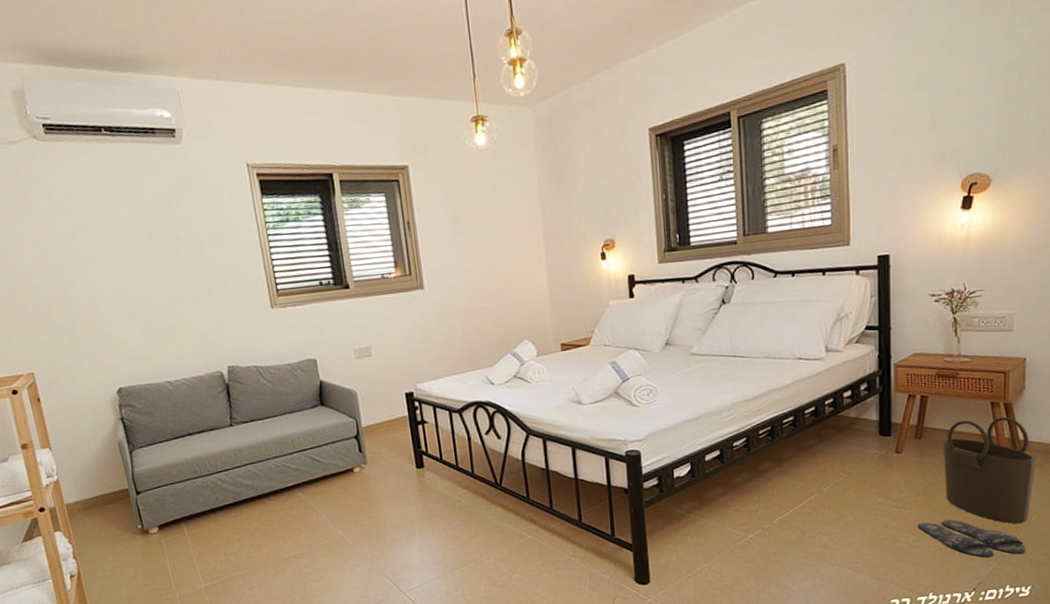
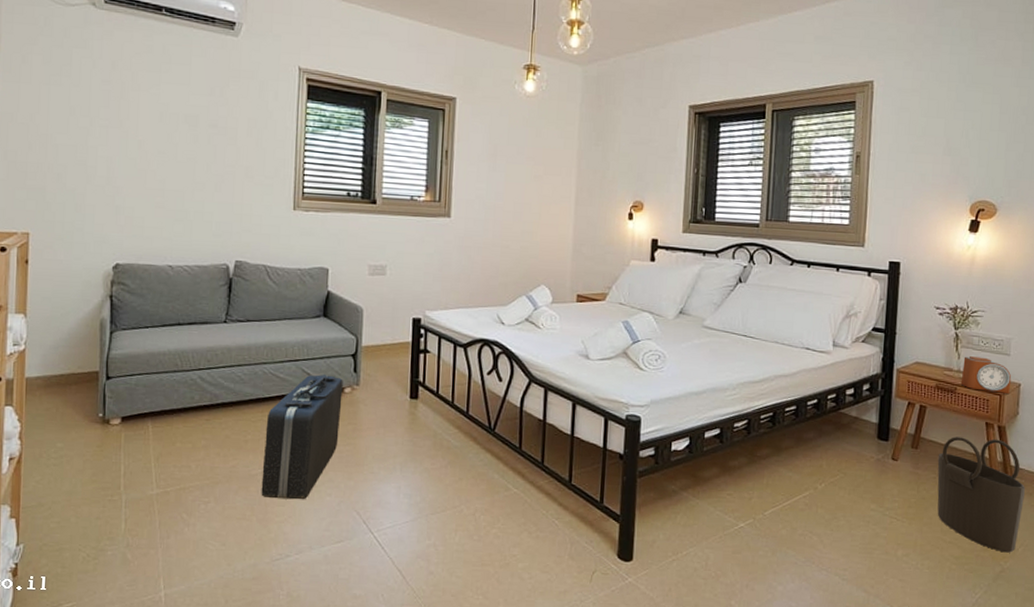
suitcase: none [288,458,358,577] -> present [261,374,343,500]
slippers: present [918,519,1026,558] -> none [908,536,1012,586]
alarm clock: none [962,337,1016,372] -> present [960,356,1012,395]

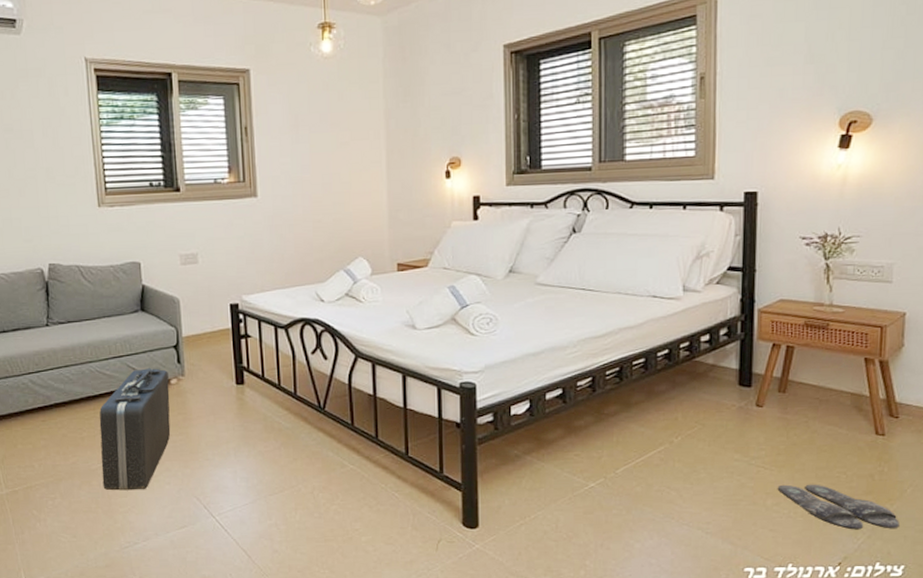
slippers: none [908,536,1012,586] -> present [778,484,899,530]
shopping bag: present [937,437,1025,553] -> none [809,375,913,495]
alarm clock: present [960,356,1012,395] -> none [833,287,895,326]

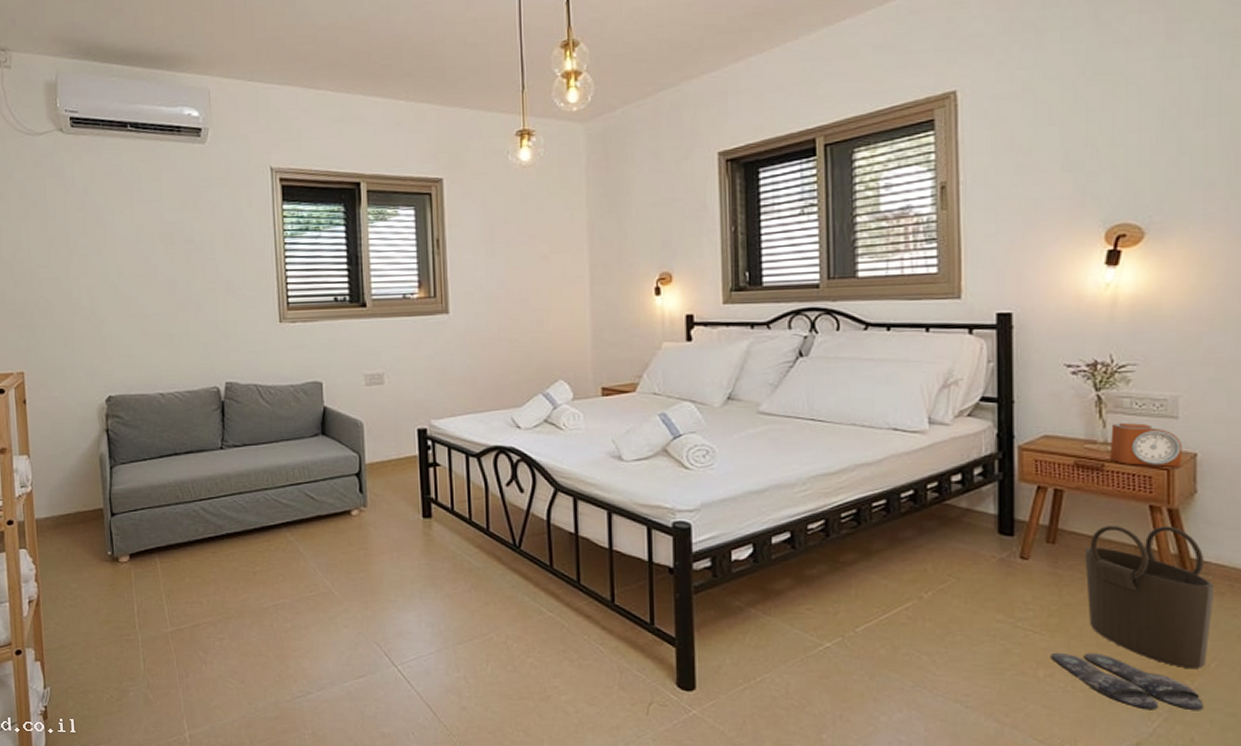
suitcase: present [99,368,171,491] -> none [273,497,350,633]
shopping bag: none [809,375,913,495] -> present [1084,525,1214,669]
alarm clock: none [833,287,895,326] -> present [1109,423,1183,468]

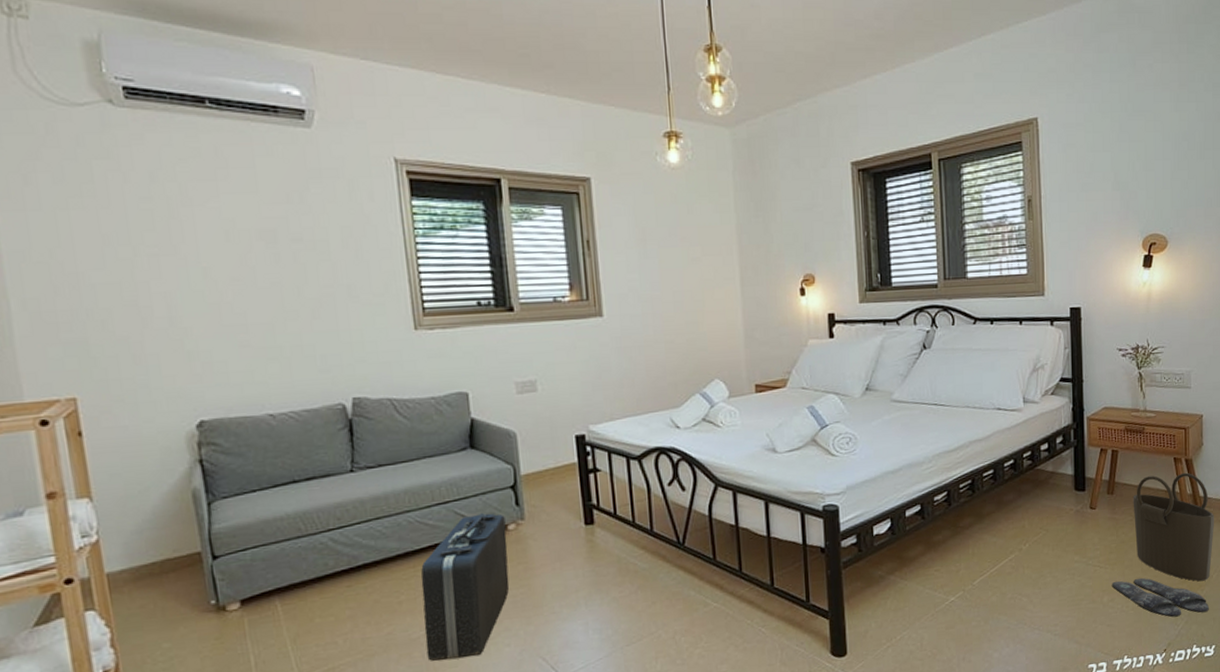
suitcase: none [273,497,350,633] -> present [420,513,510,662]
alarm clock: present [1109,423,1183,468] -> none [1148,393,1194,427]

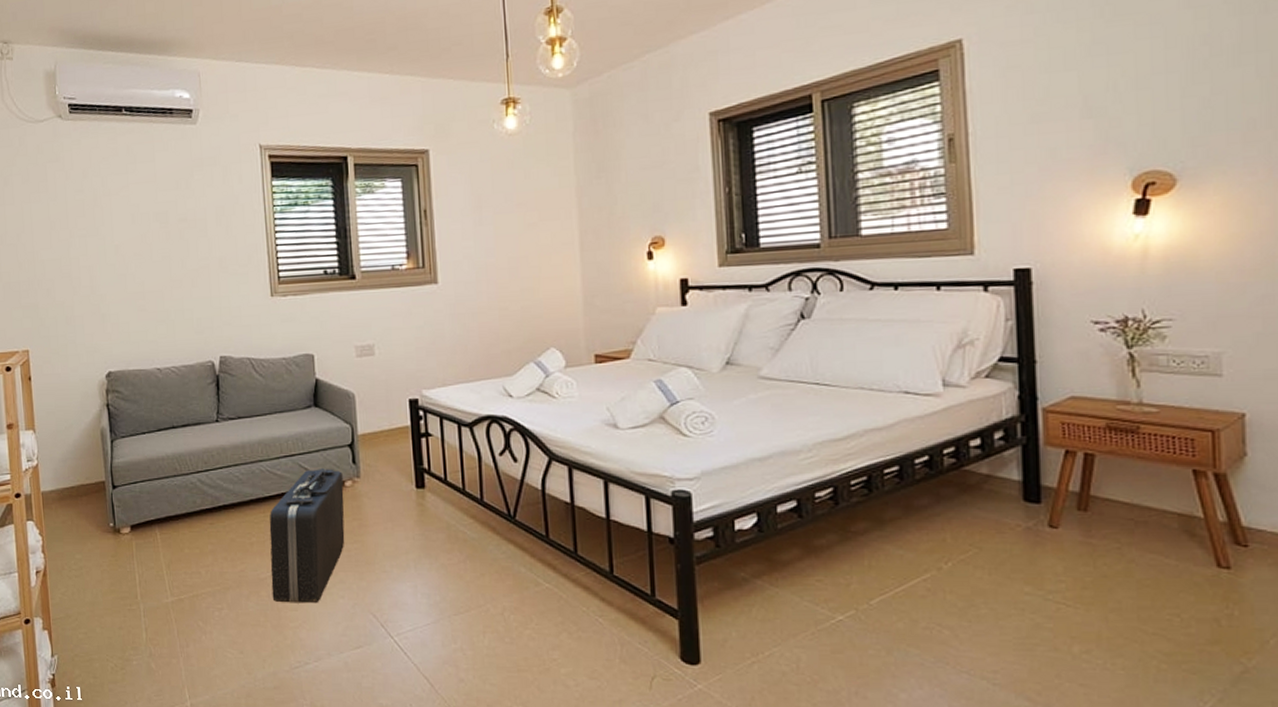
slippers: present [1112,577,1209,617] -> none [1087,627,1263,692]
shopping bag: present [1133,472,1214,582] -> none [1120,491,1270,647]

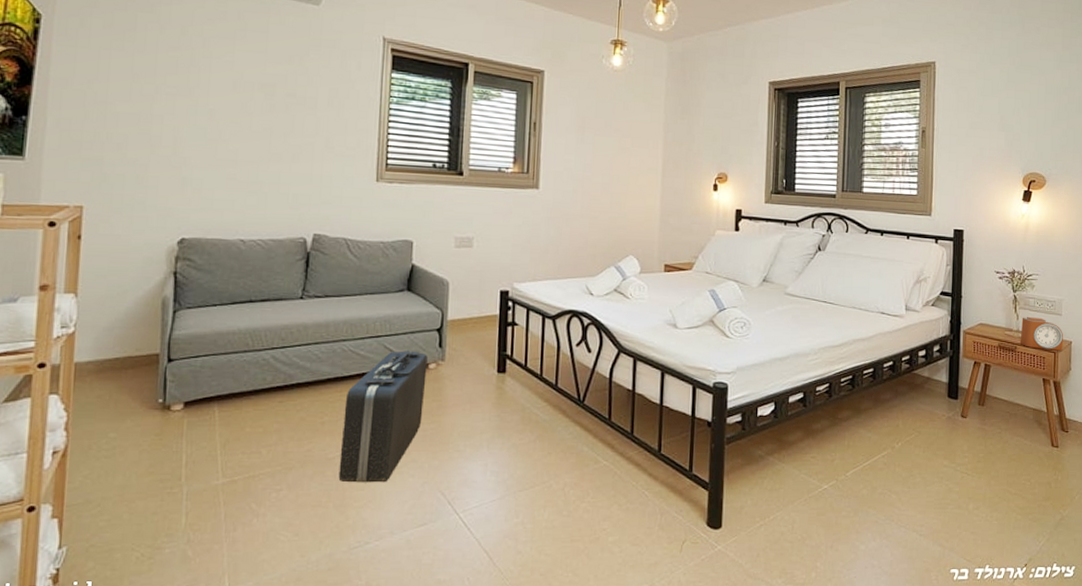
alarm clock: none [1145,382,1229,430] -> present [1020,317,1064,352]

